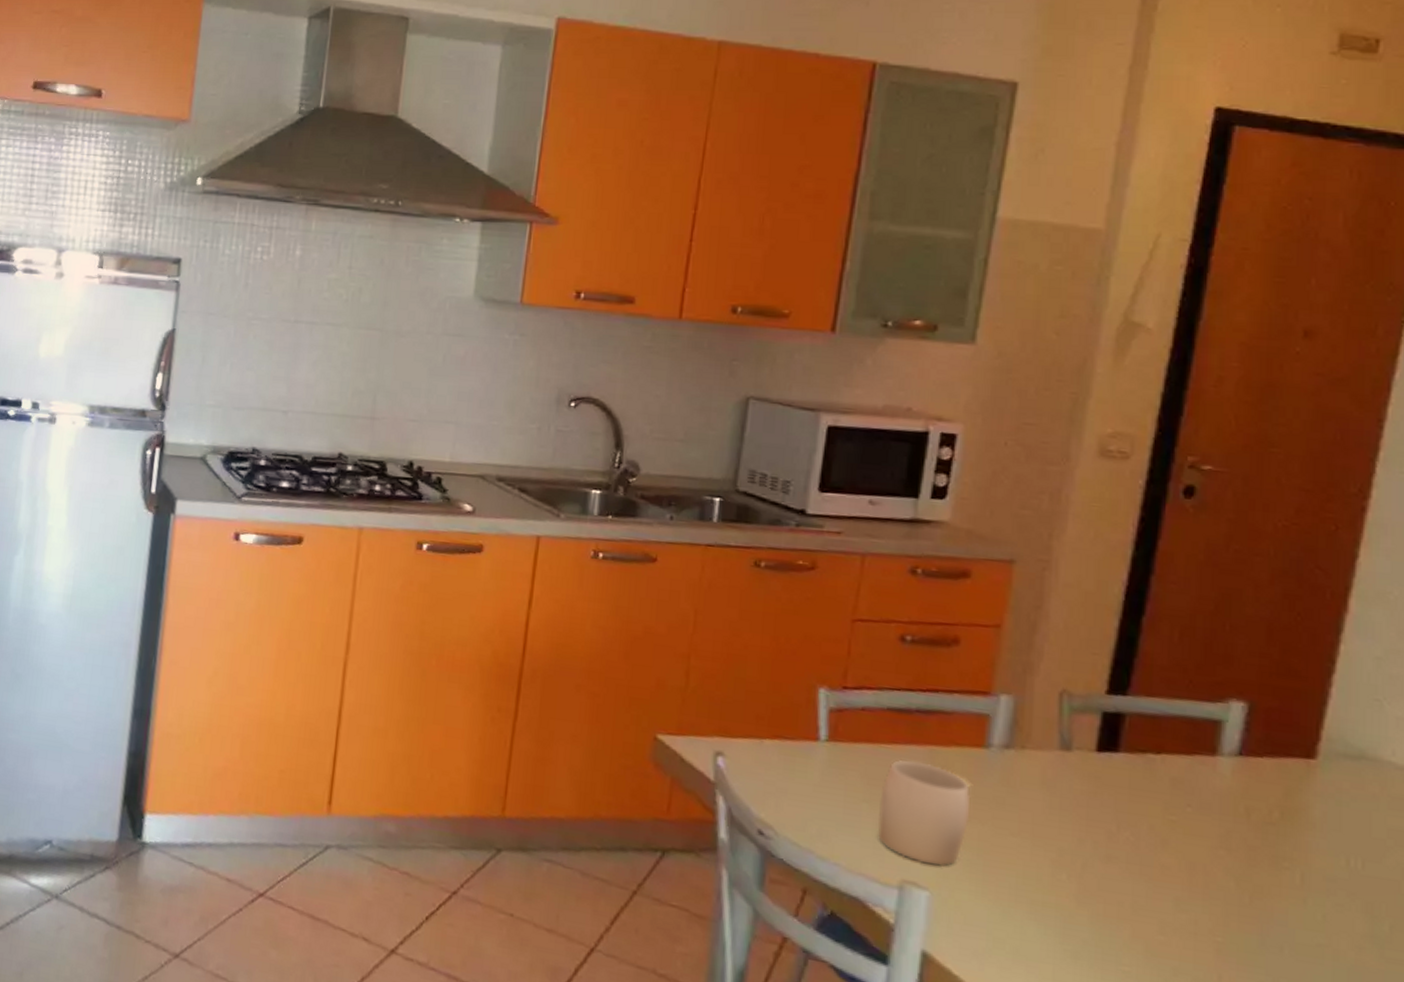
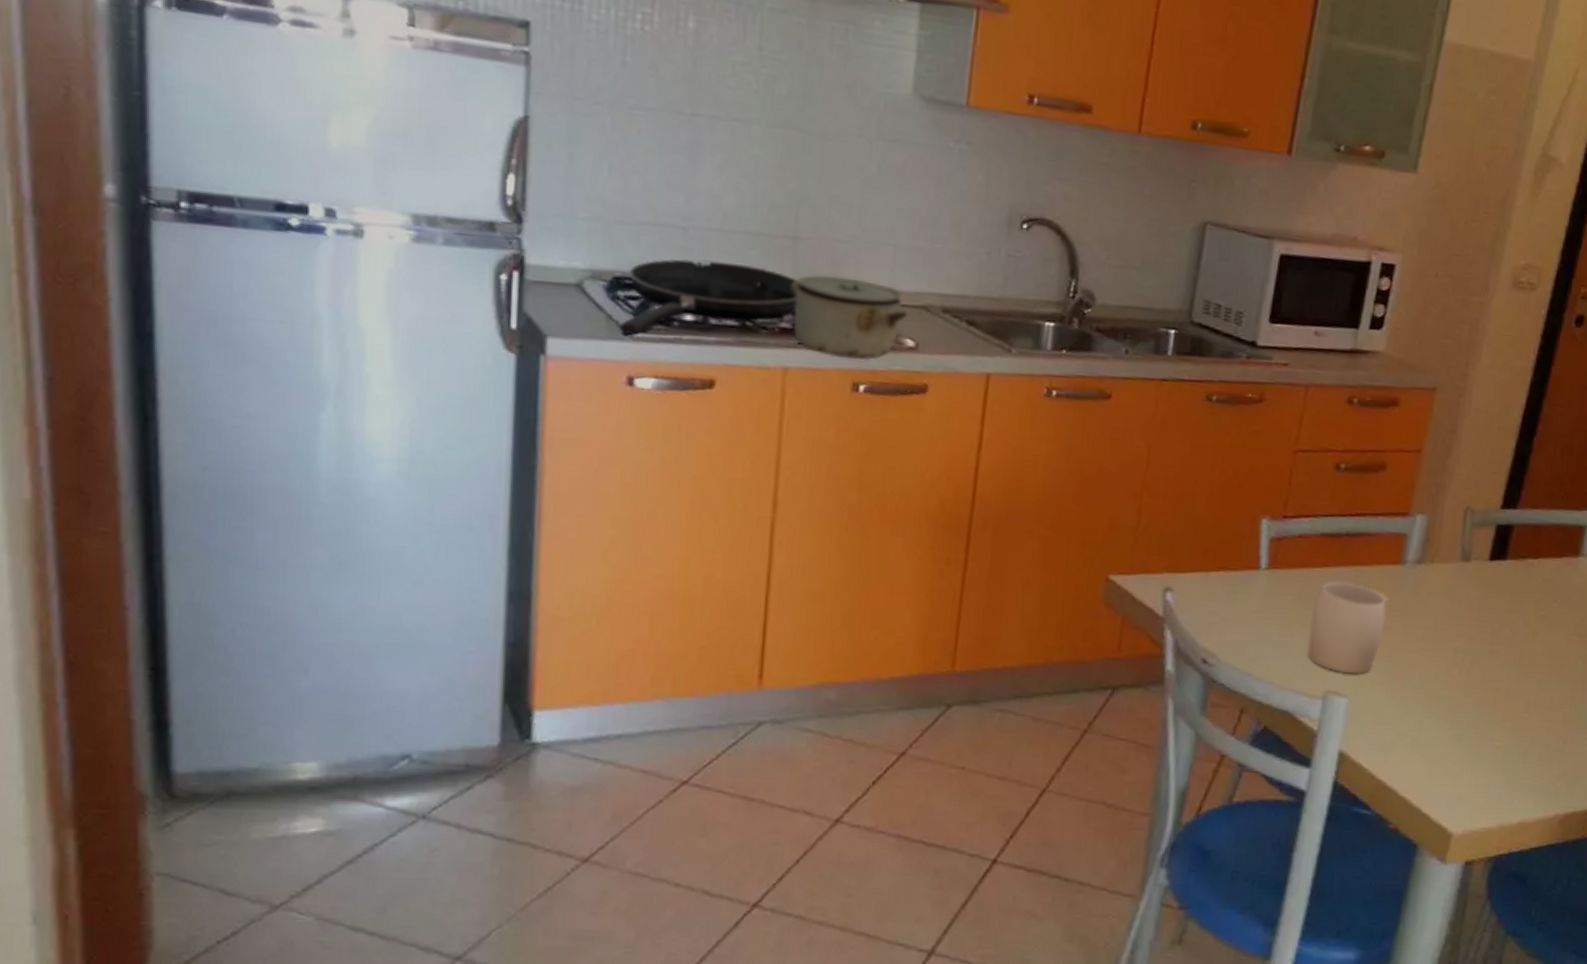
frying pan: none [230,436,377,499] -> present [619,258,802,335]
cooking pot: none [368,448,467,523] -> present [791,274,908,361]

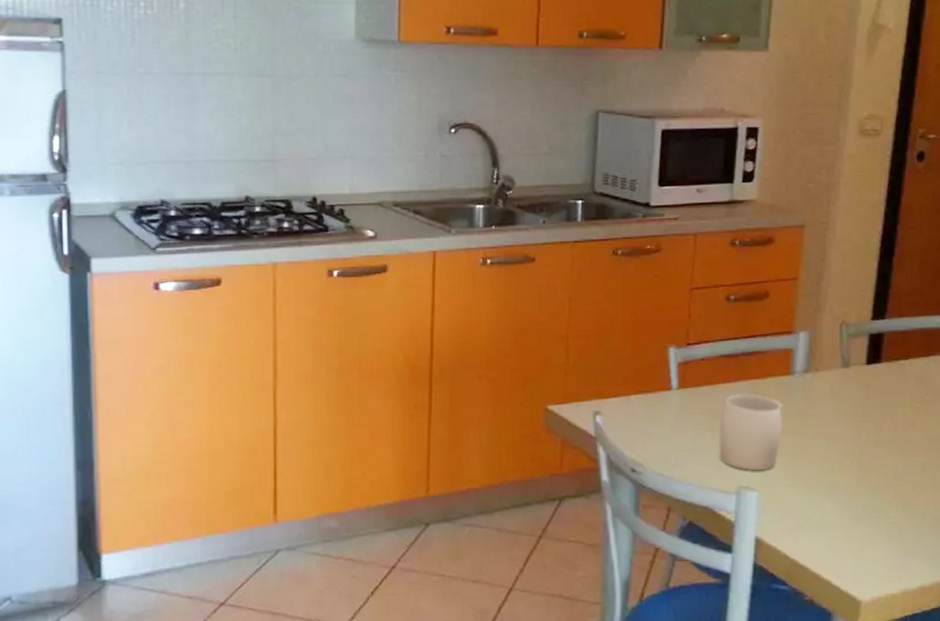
frying pan: present [619,258,802,335] -> none [145,185,282,250]
cooking pot: present [791,274,908,361] -> none [274,187,367,252]

